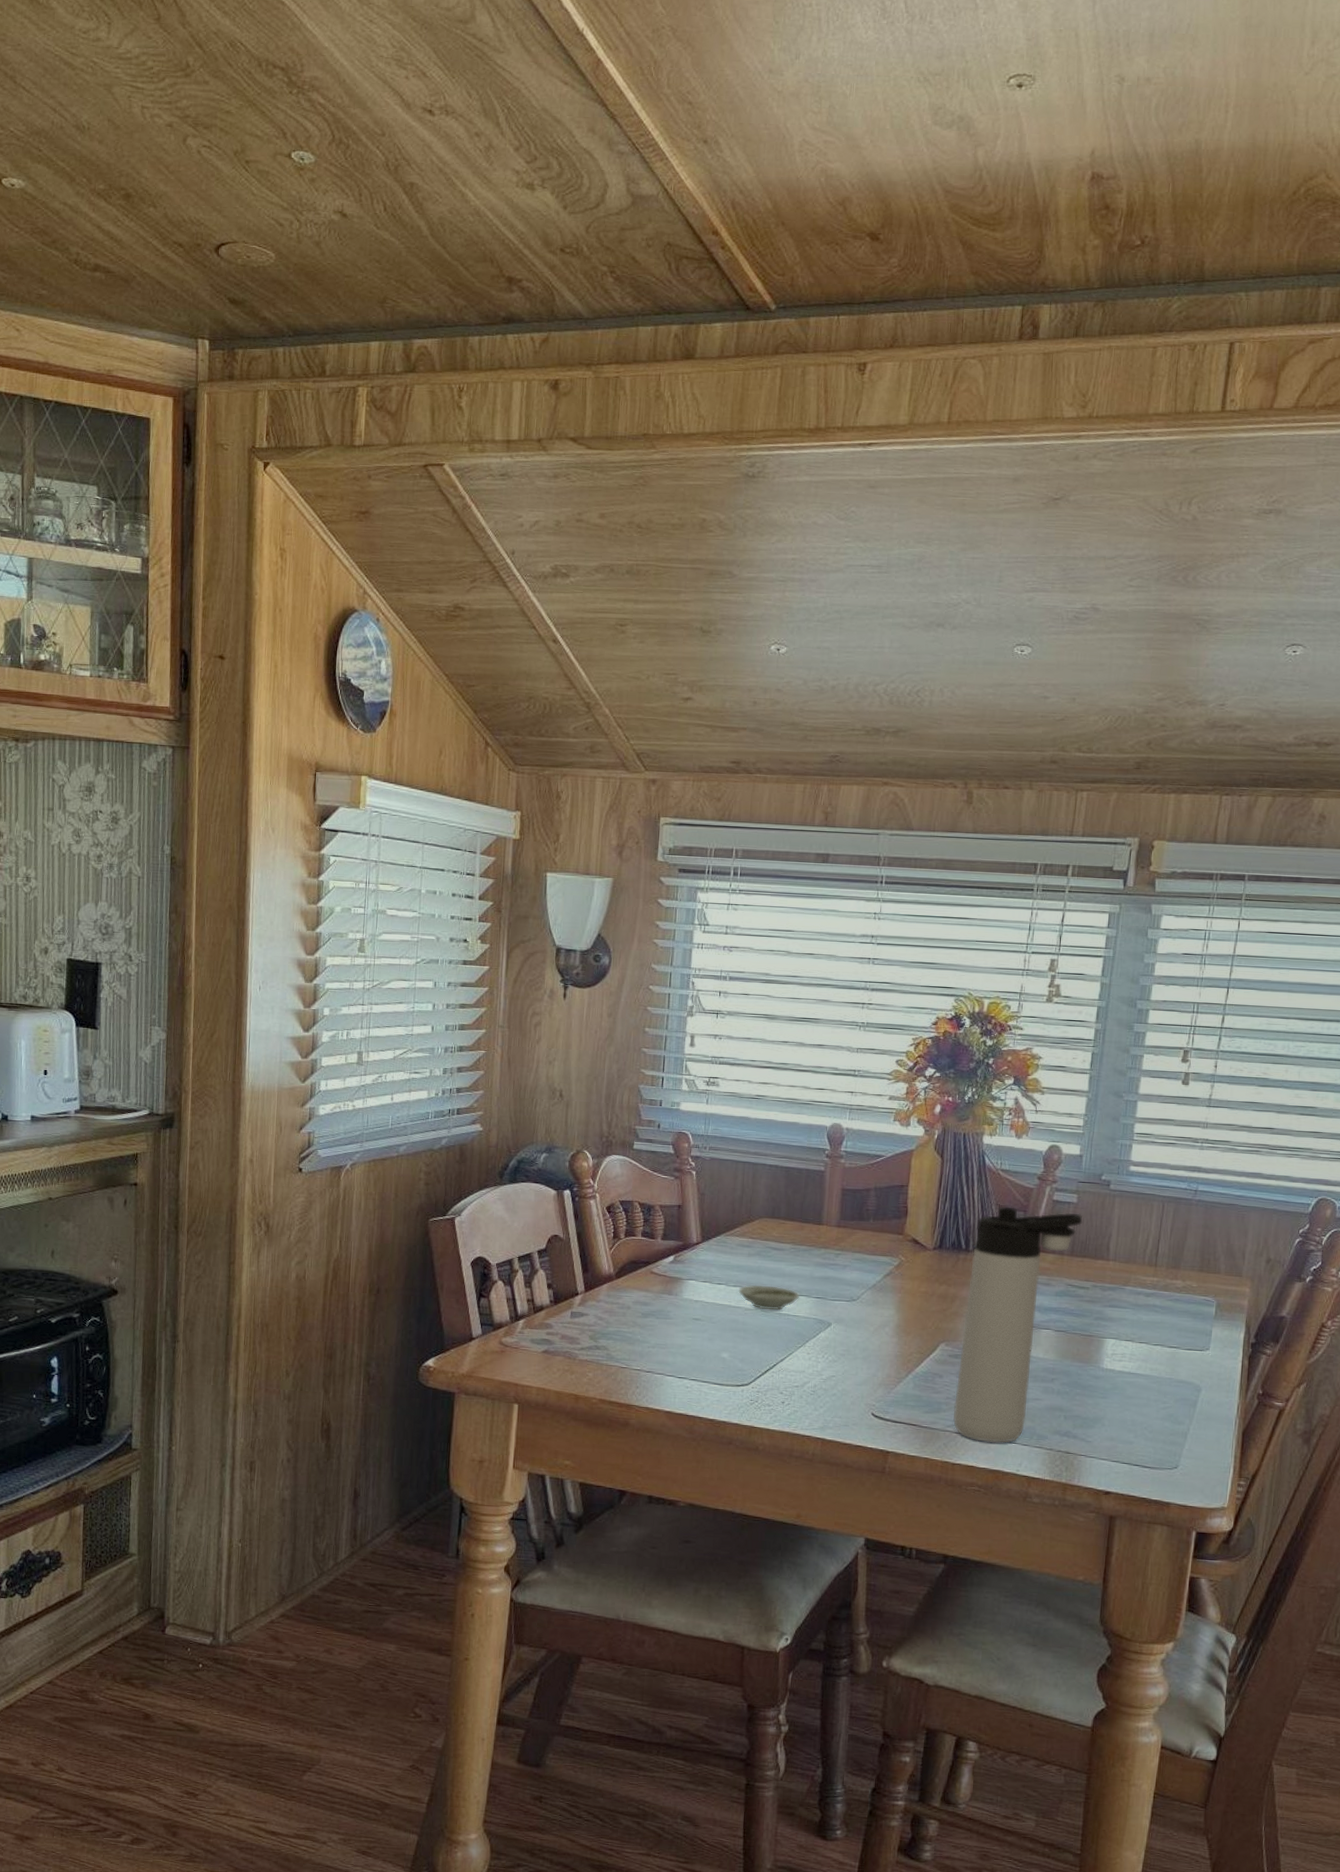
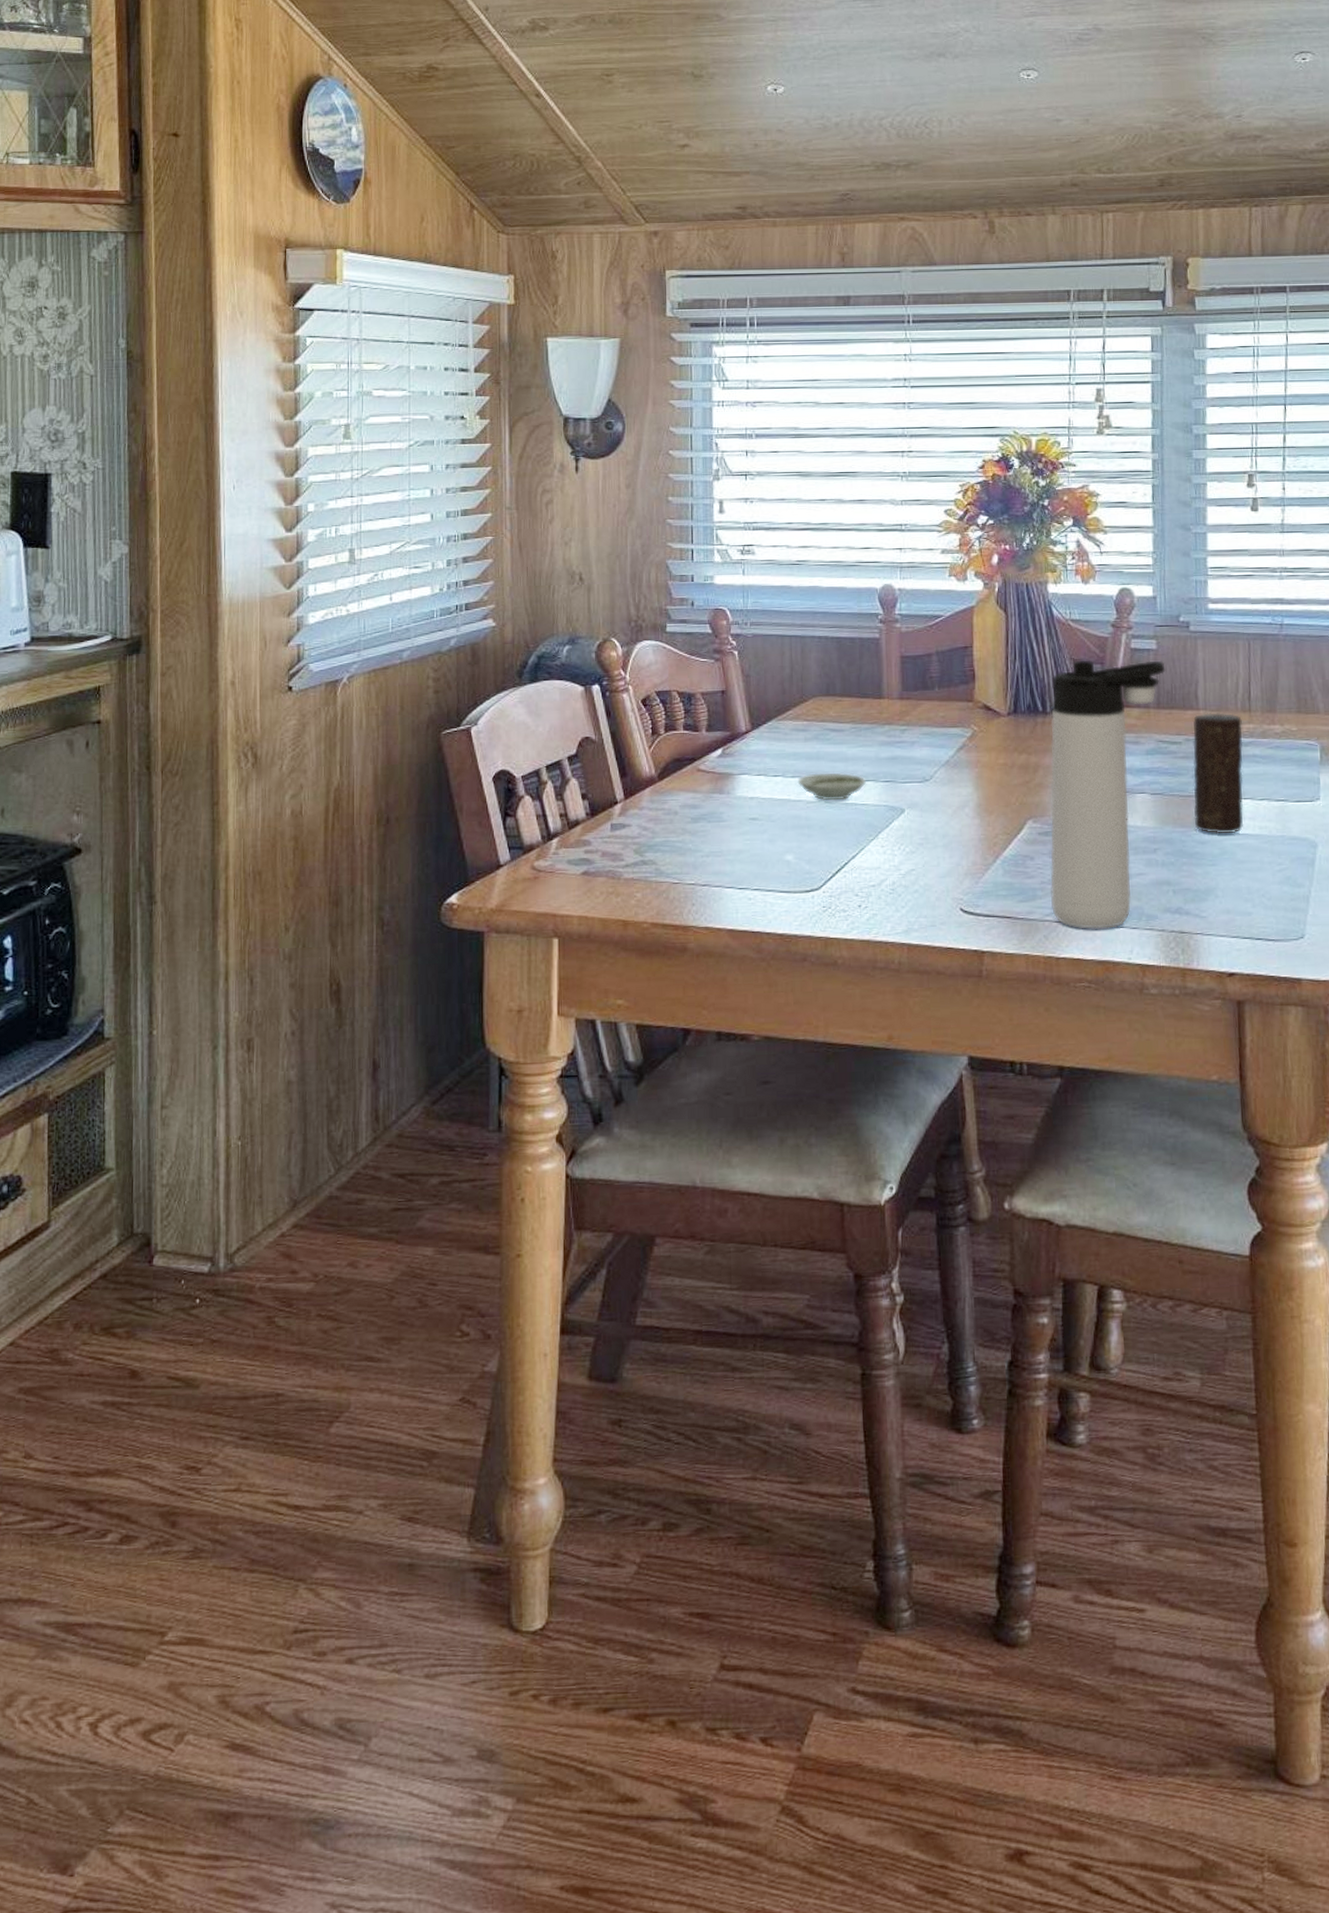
candle: none [1091,1264,1147,1373] -> present [1193,713,1244,834]

